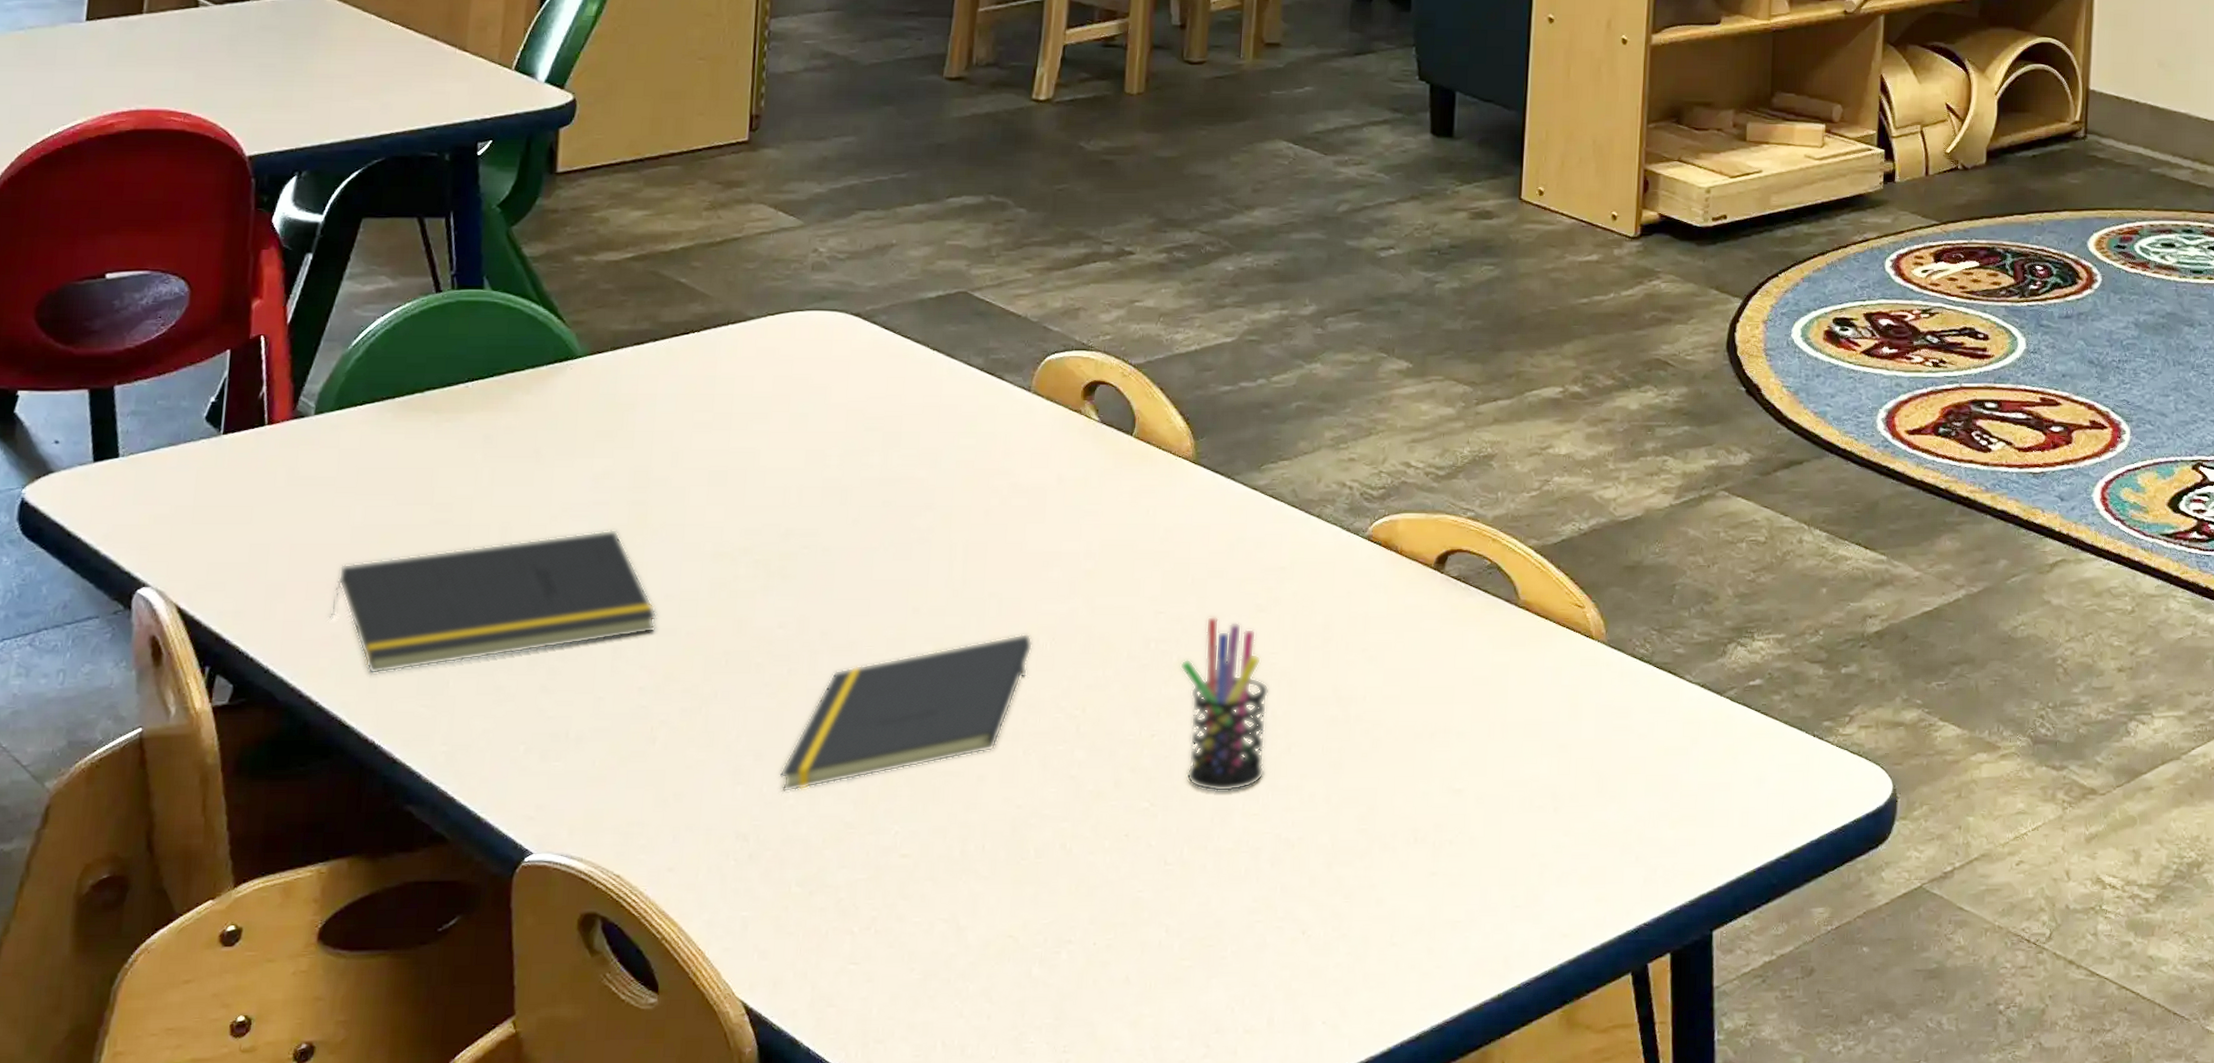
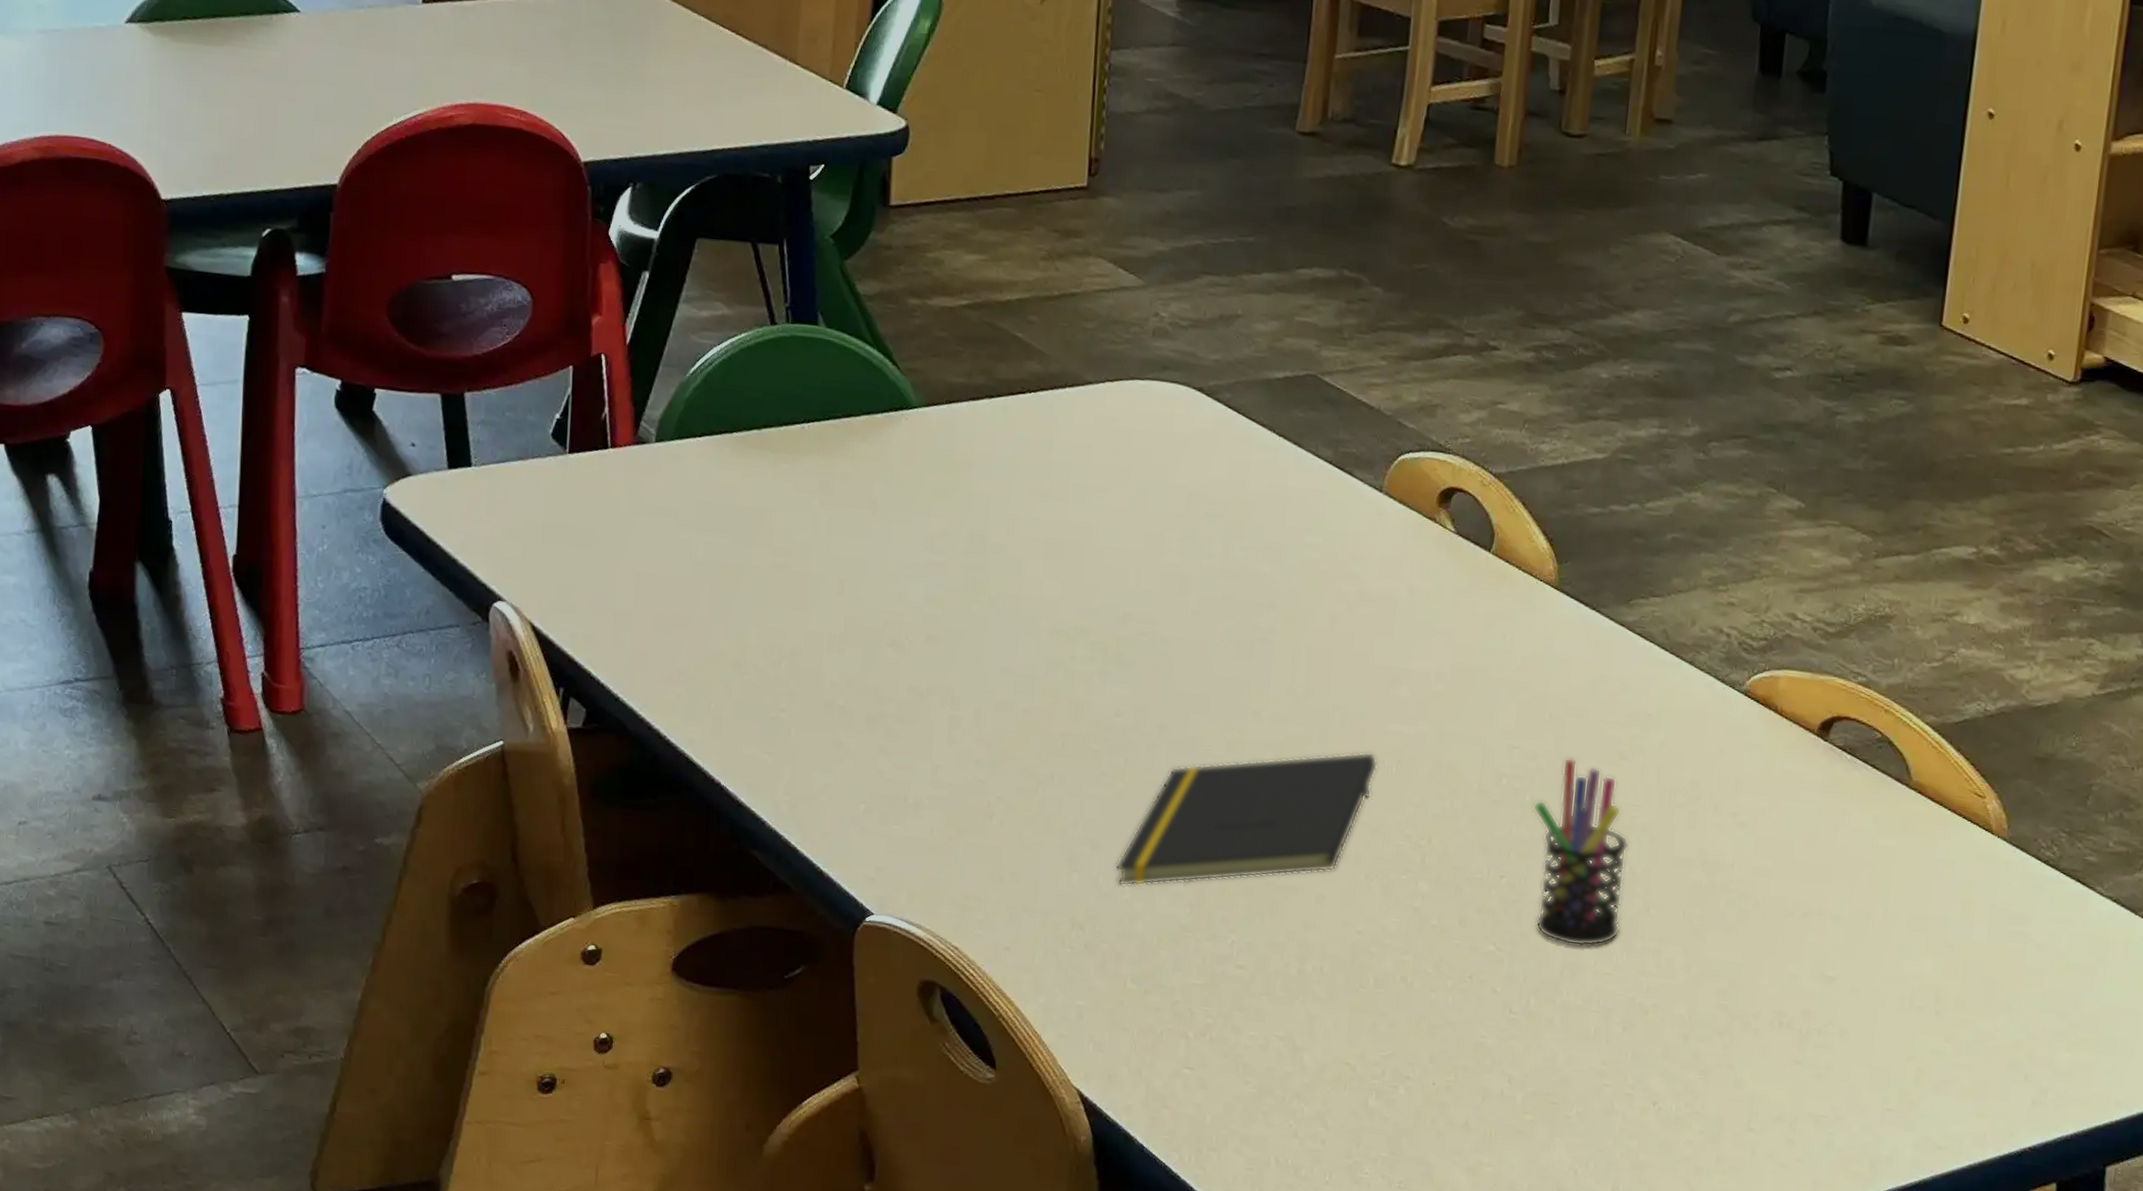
notepad: present [330,530,658,675] -> none [675,593,994,716]

